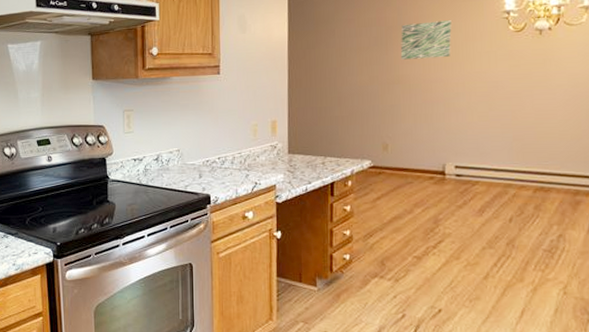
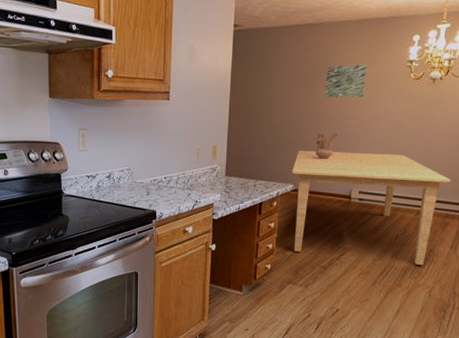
dining table: none [368,120,579,254] -> present [292,150,451,265]
ceramic vessel: none [394,97,423,130] -> present [315,131,339,159]

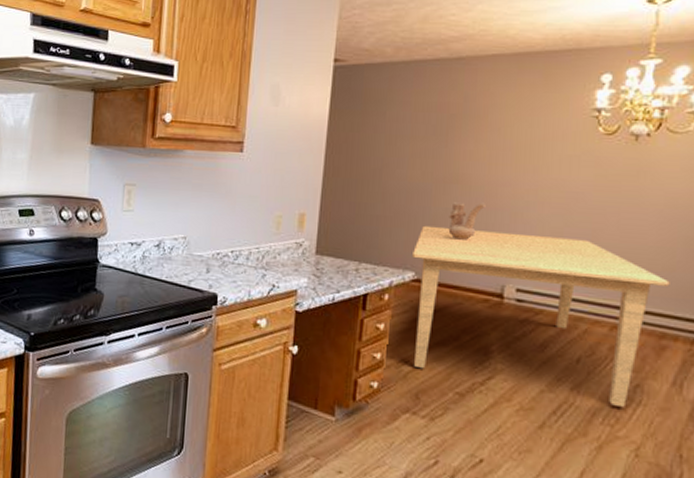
wall art: present [324,65,367,98] -> none [462,113,528,158]

